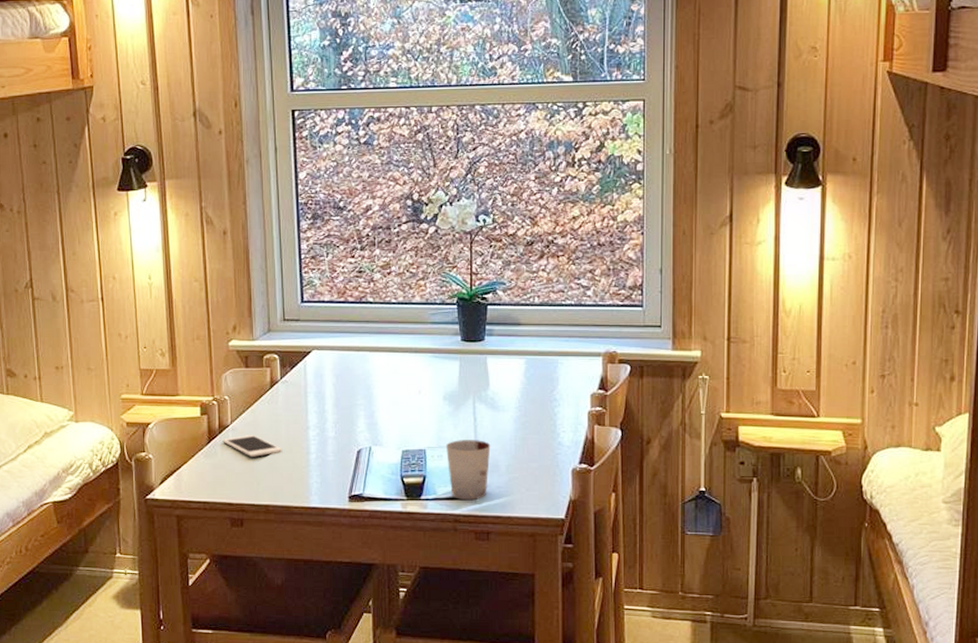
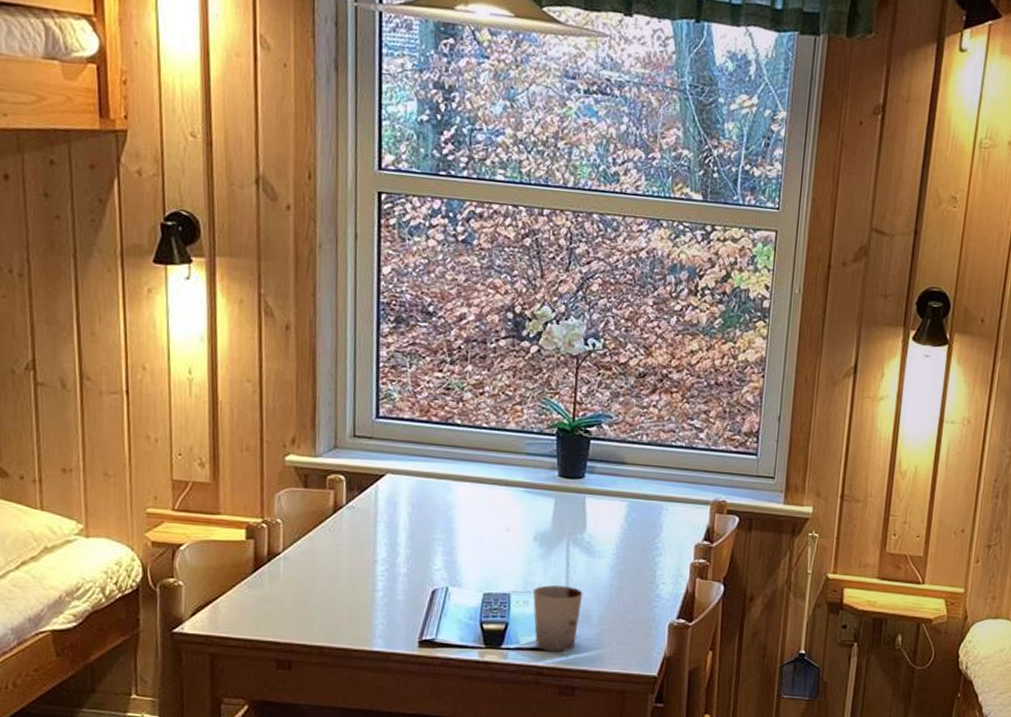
cell phone: present [223,435,283,457] -> none [272,565,344,591]

